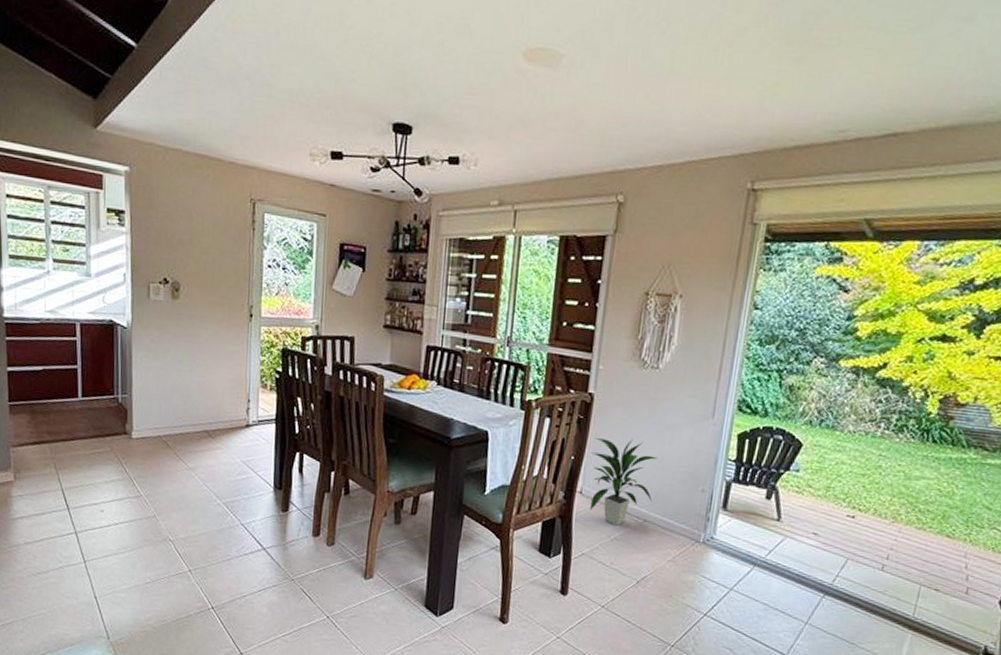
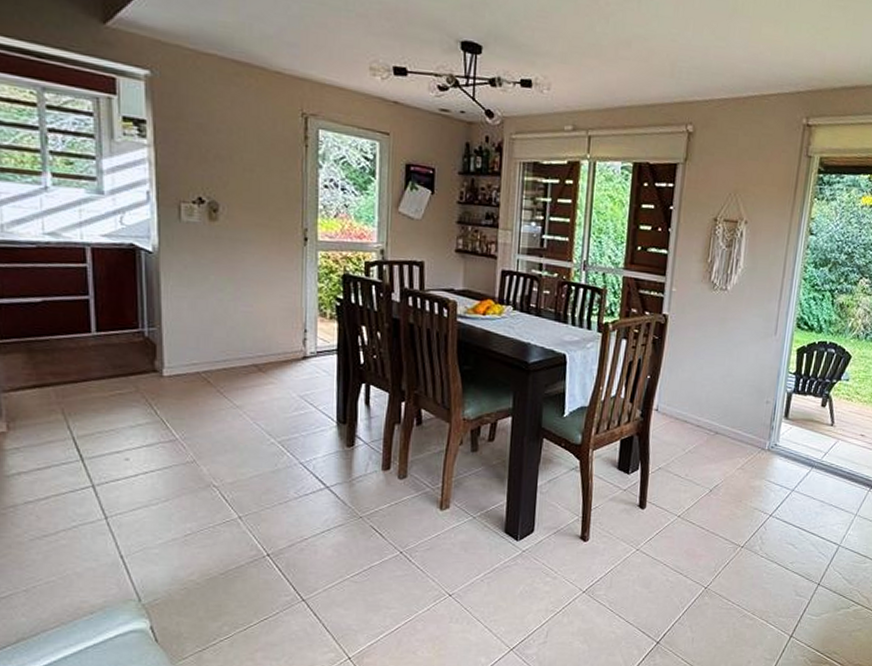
indoor plant: present [590,438,658,526] -> none [666,357,727,440]

